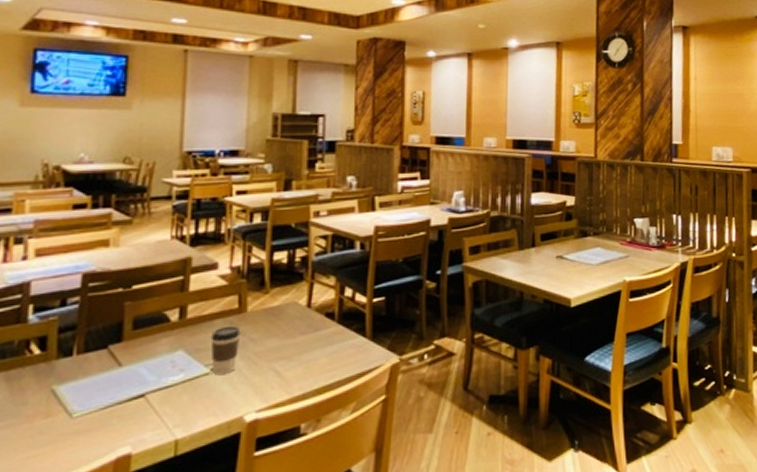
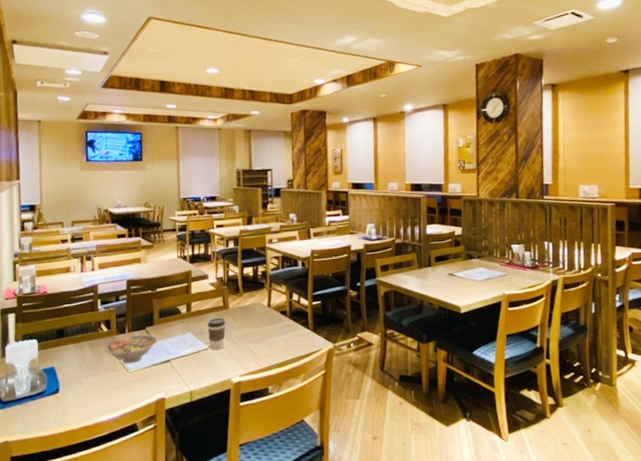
soup bowl: none [31,355,129,405] -> present [104,334,159,364]

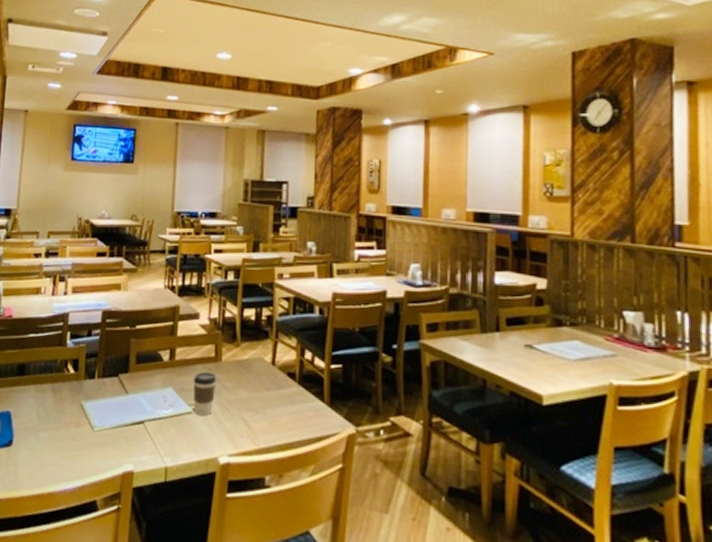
soup bowl: present [104,334,159,364] -> none [68,382,133,420]

